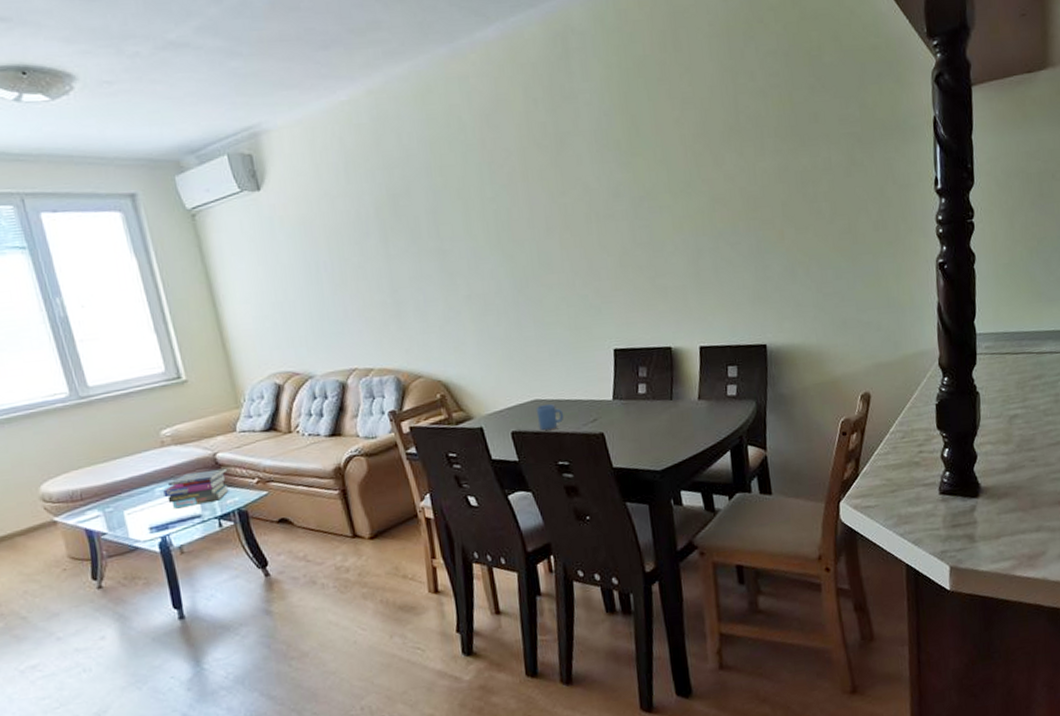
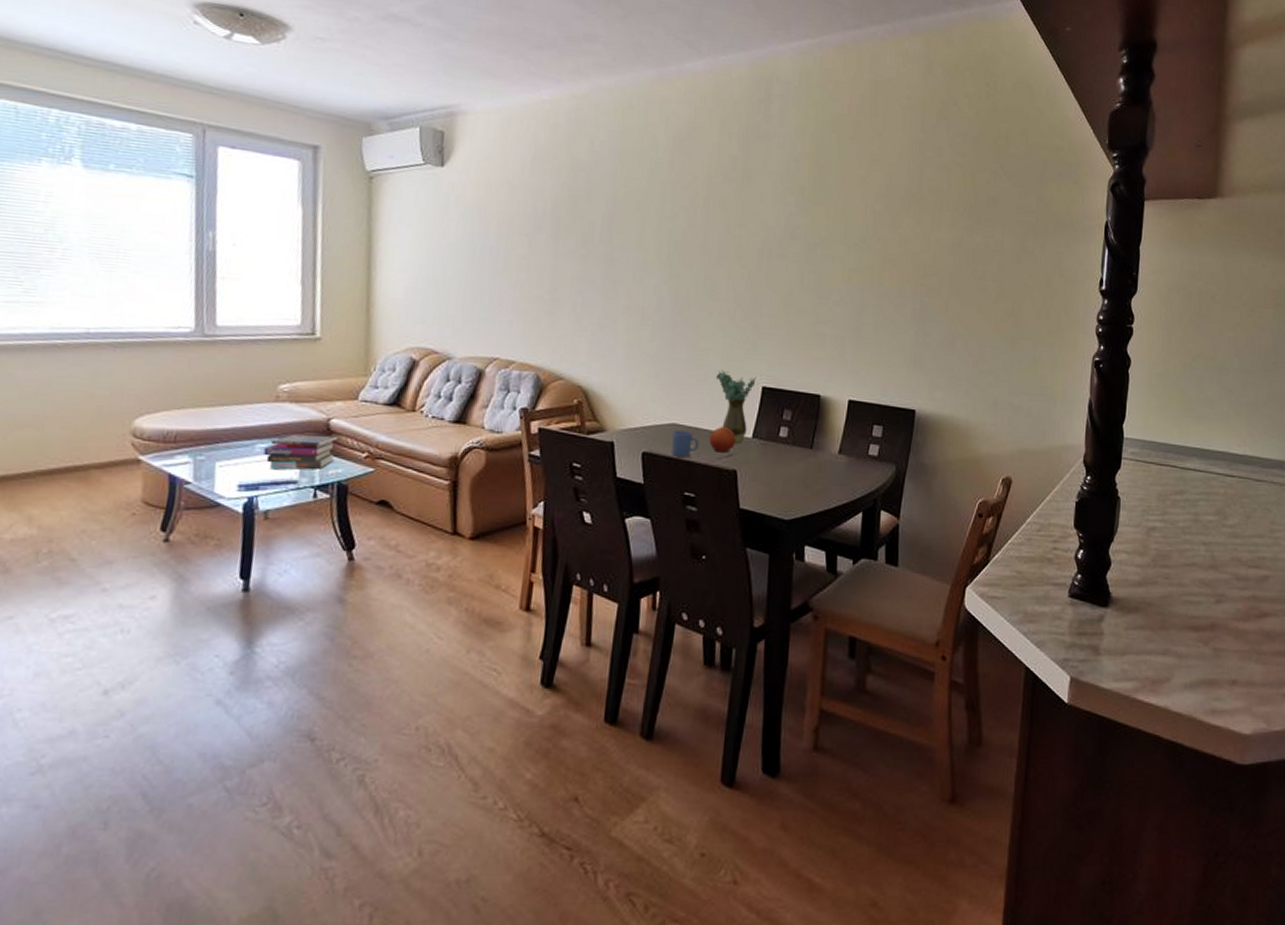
vase: none [567,339,607,408] -> present [715,369,756,443]
fruit: none [572,393,598,419] -> present [709,426,736,453]

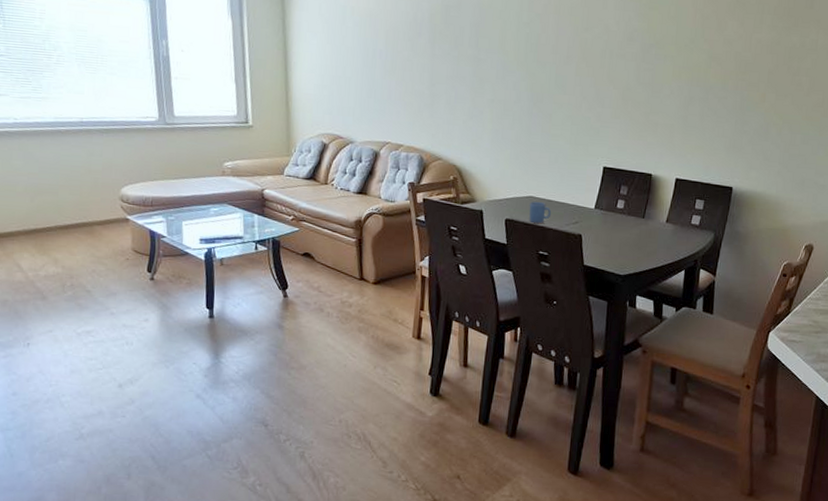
books: present [263,434,339,470] -> none [216,201,271,228]
fruit: present [709,426,736,453] -> none [559,198,581,220]
vase: present [715,369,756,443] -> none [565,152,599,213]

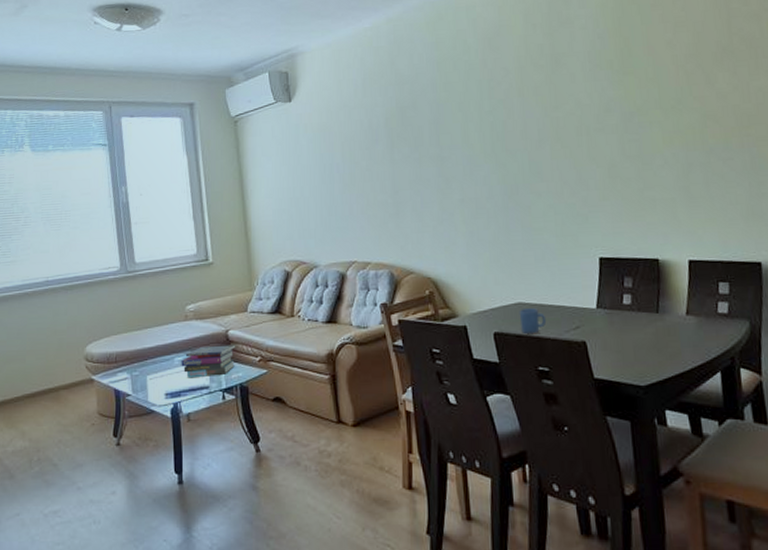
books: none [216,201,271,228] -> present [181,344,236,378]

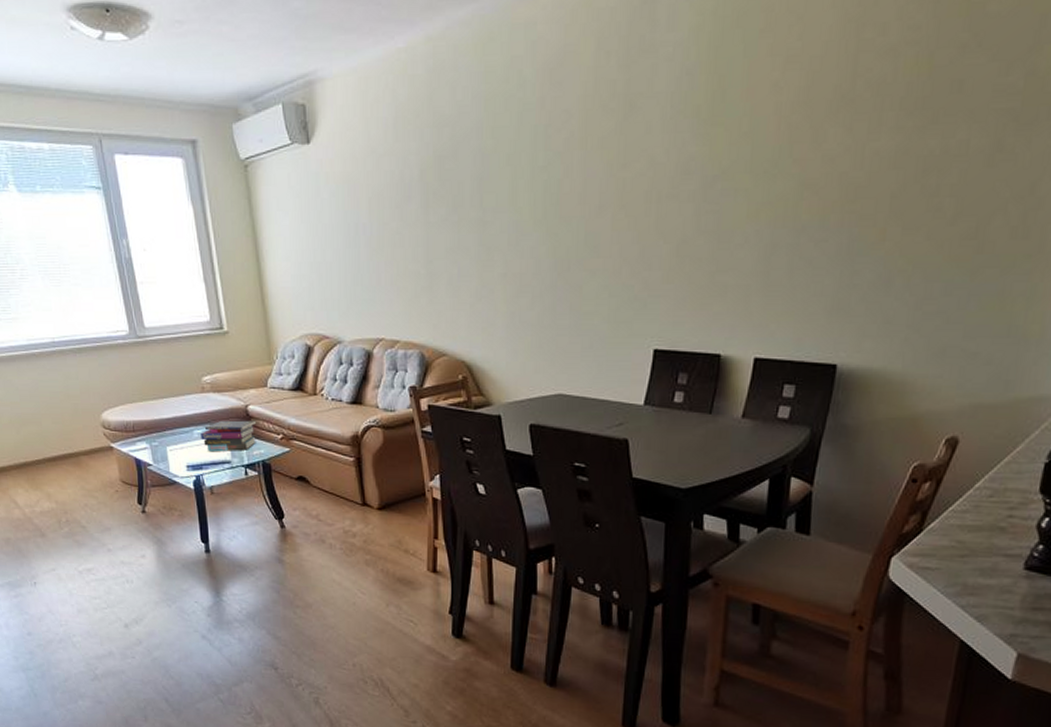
mug: present [519,308,547,335] -> none [558,401,588,429]

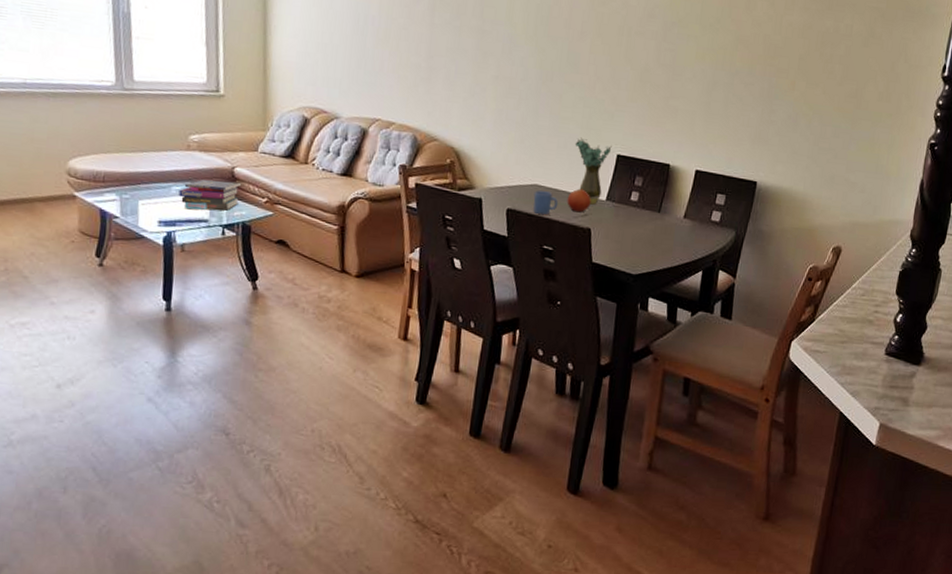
mug: none [558,401,588,429] -> present [533,190,559,216]
fruit: none [597,394,626,422] -> present [567,188,591,213]
vase: none [602,334,647,411] -> present [575,137,612,205]

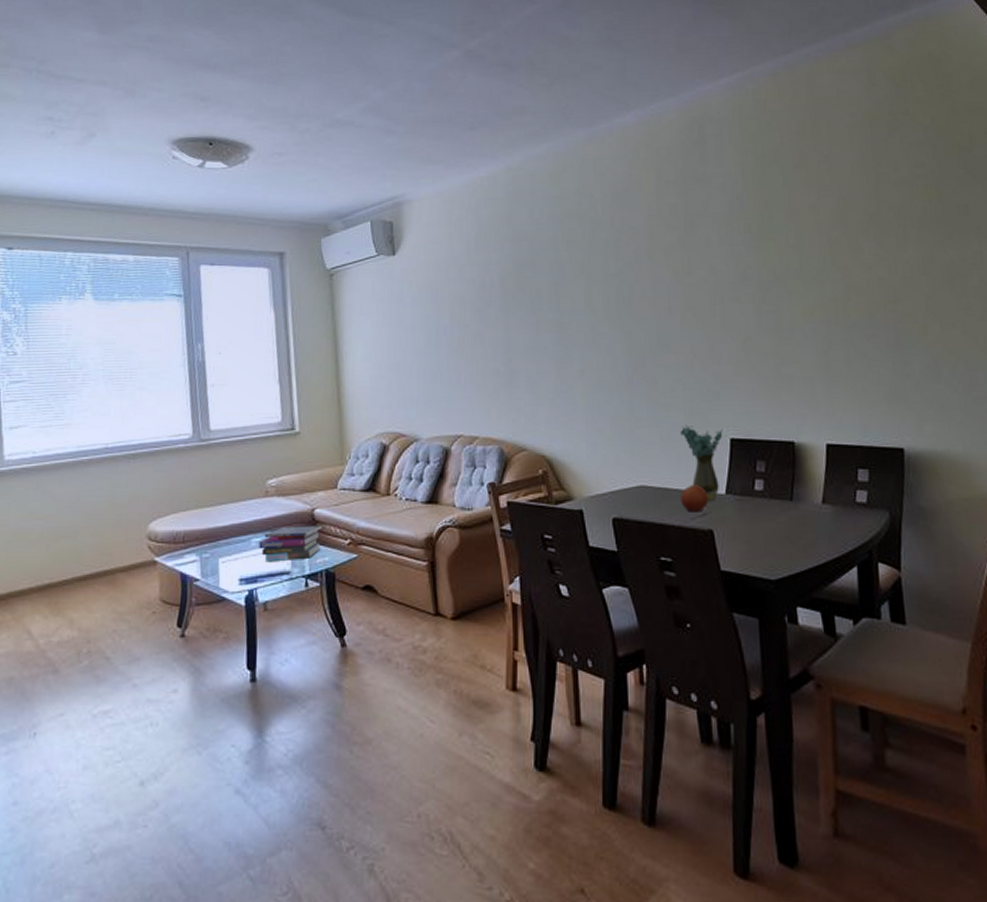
mug: present [533,190,559,216] -> none [641,492,671,521]

